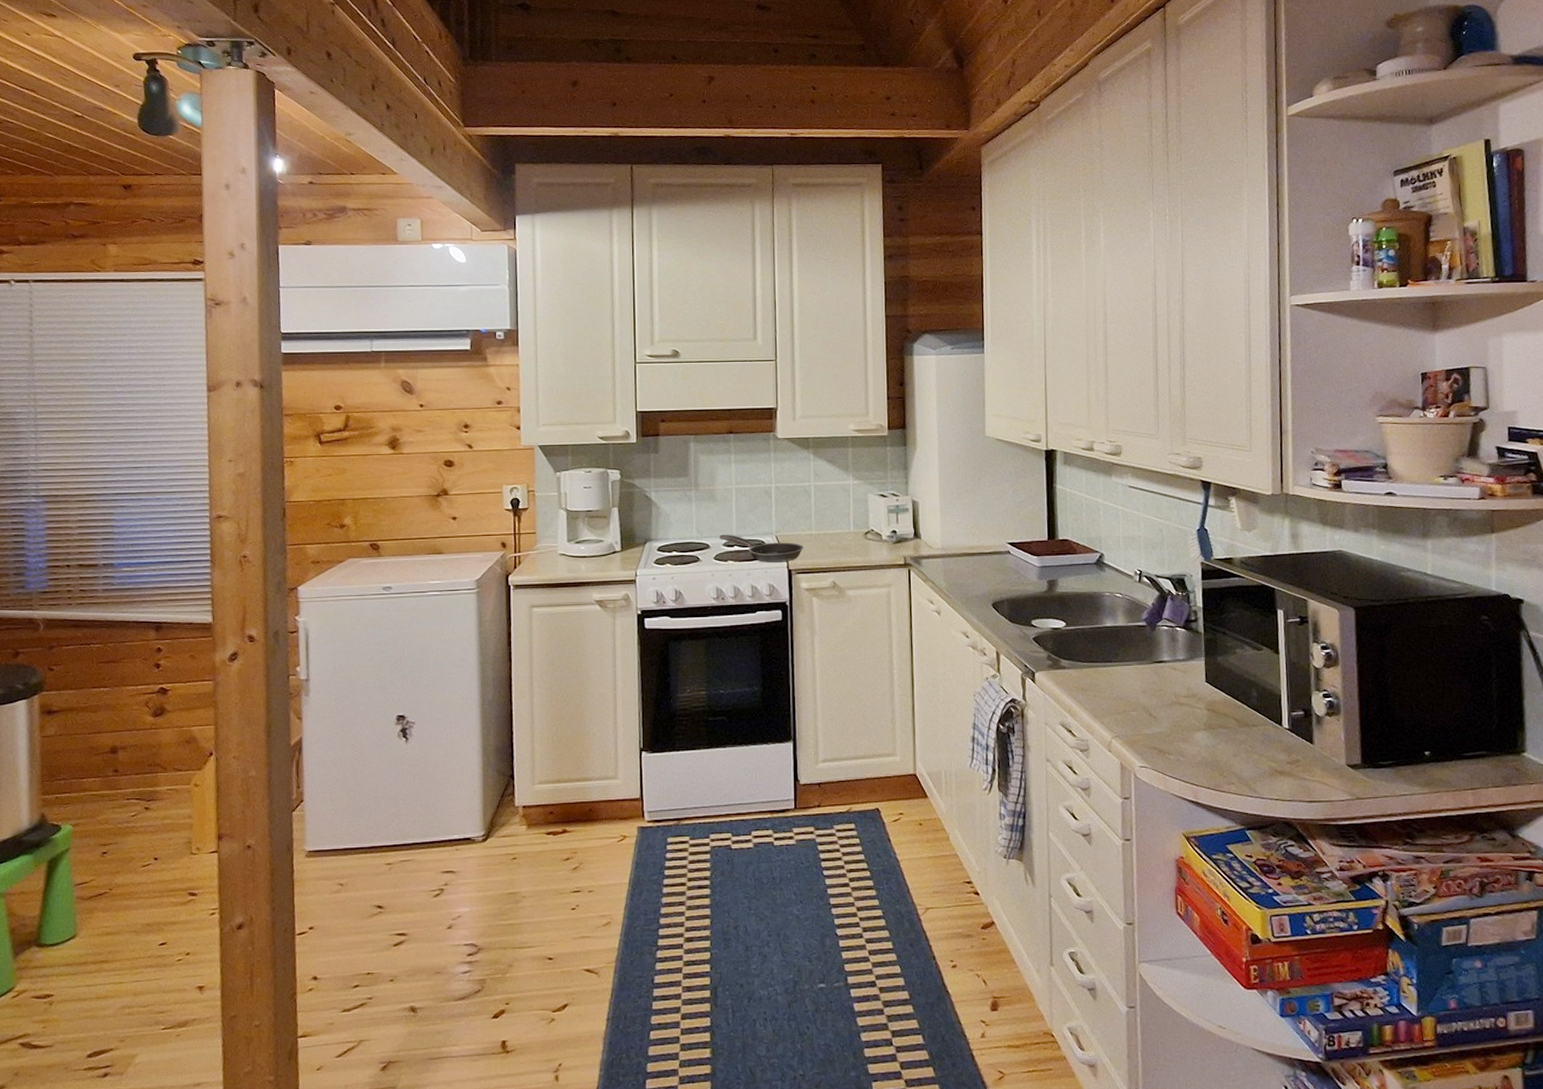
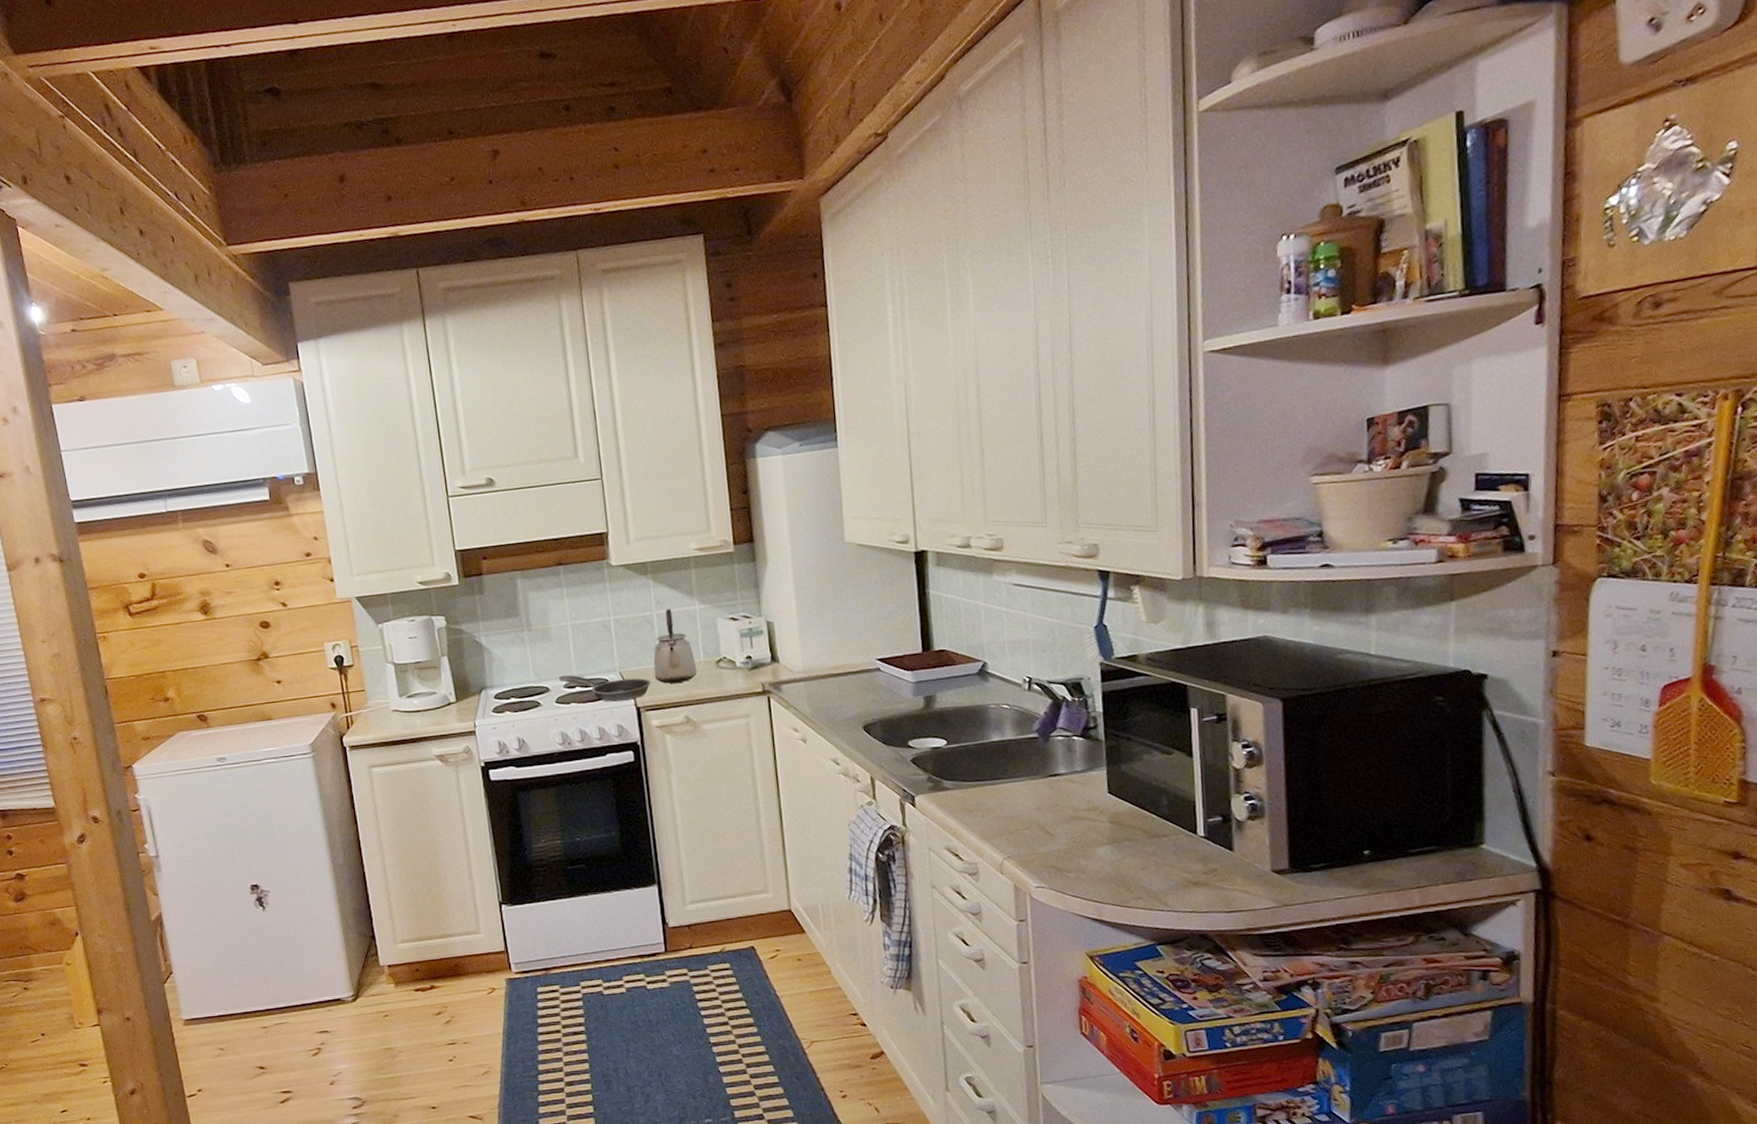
kettle: none [807,481,847,550] -> present [653,608,698,684]

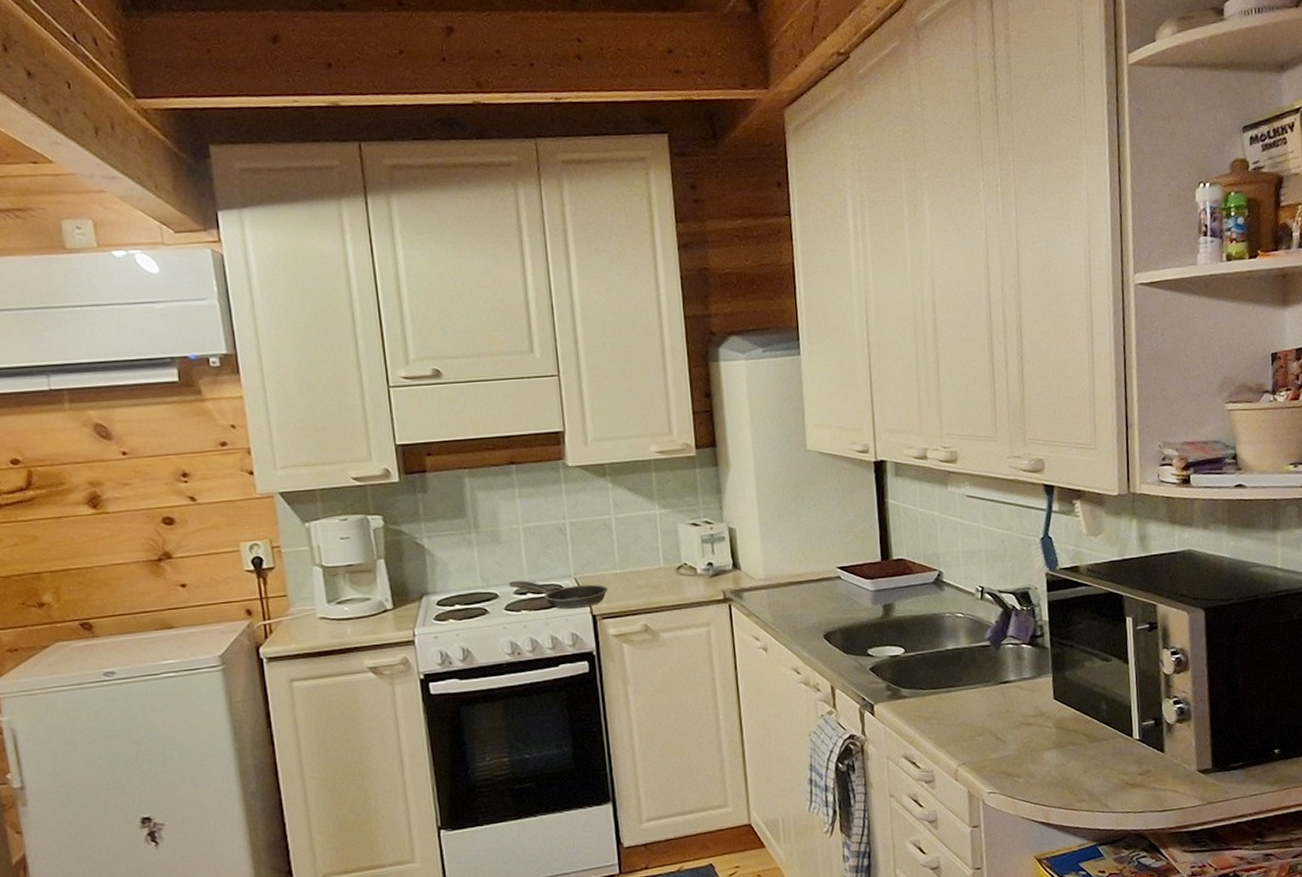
kettle: present [653,608,698,684] -> none [611,512,657,591]

